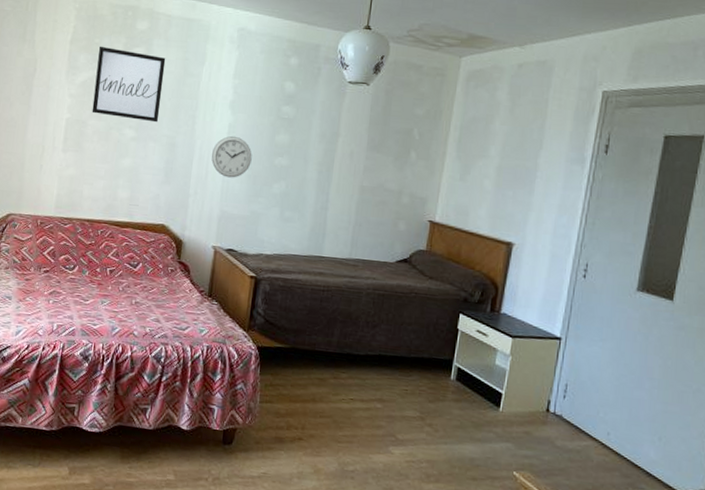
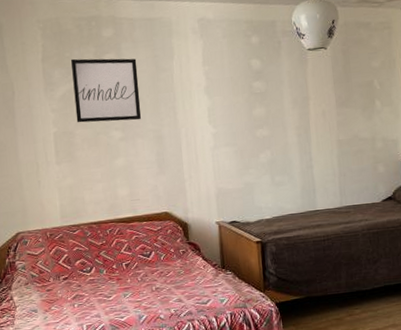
wall clock: present [211,135,252,178] -> none [197,118,236,157]

